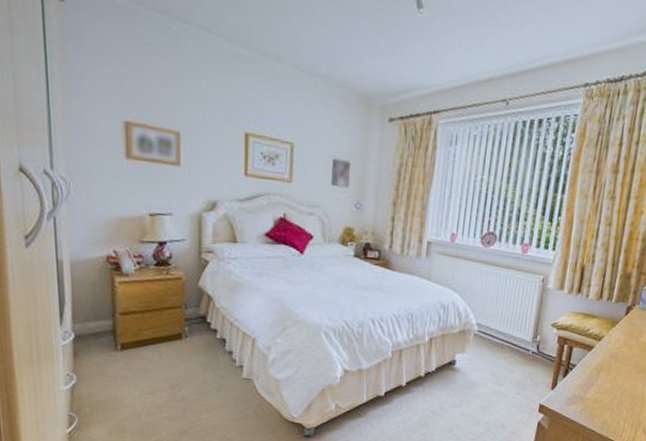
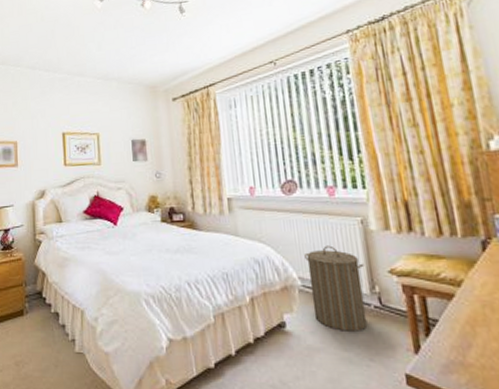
laundry hamper: none [482,298,534,371] -> present [304,245,368,331]

